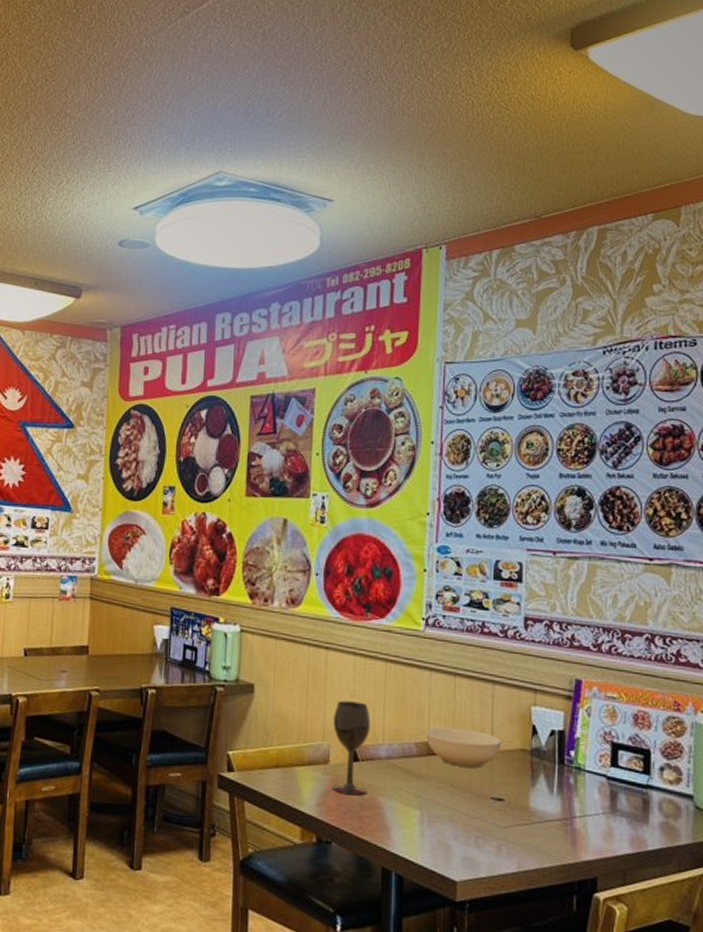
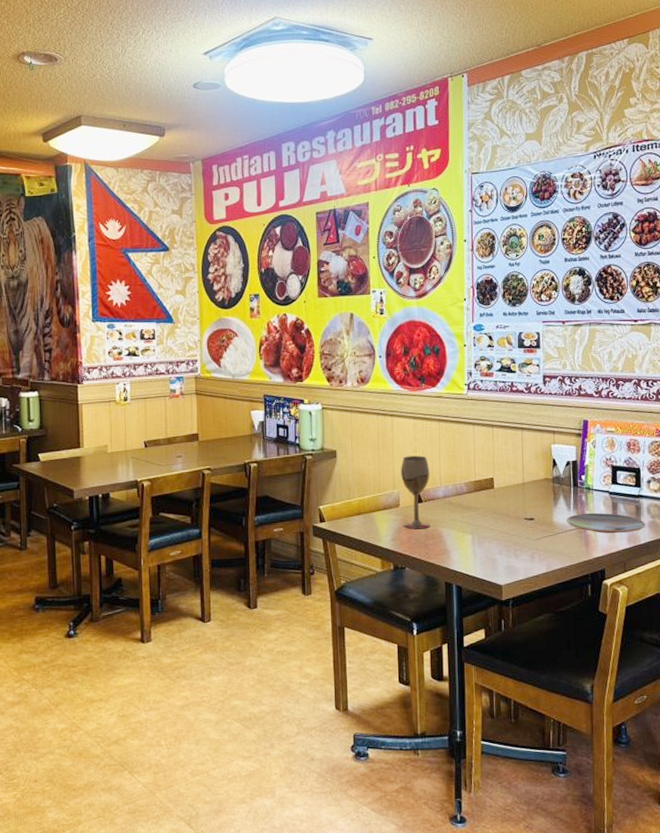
bowl: present [425,727,502,768] -> none [472,468,531,497]
plate: none [546,800,656,833] -> present [566,512,646,534]

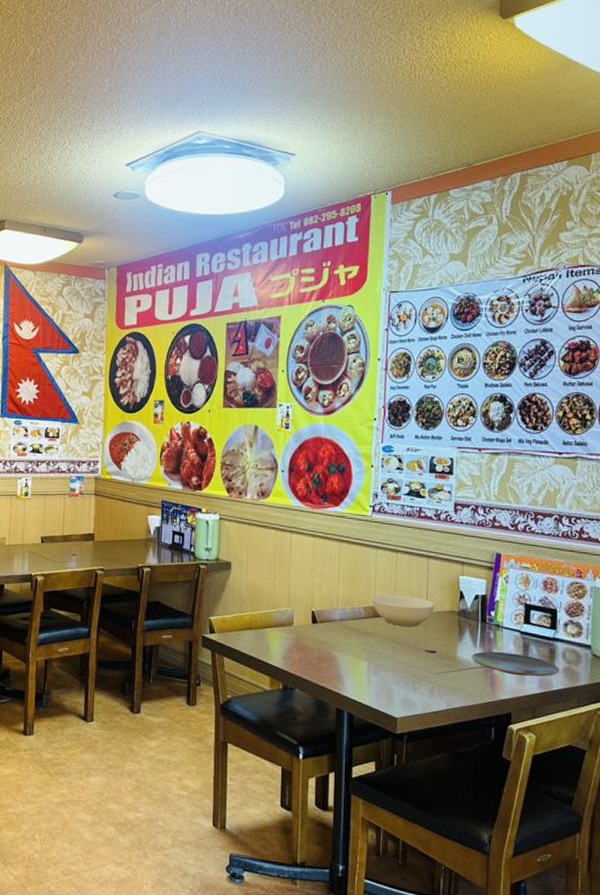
wine glass: present [401,455,431,530] -> none [295,574,327,651]
bowl: none [472,468,531,497] -> present [371,594,435,627]

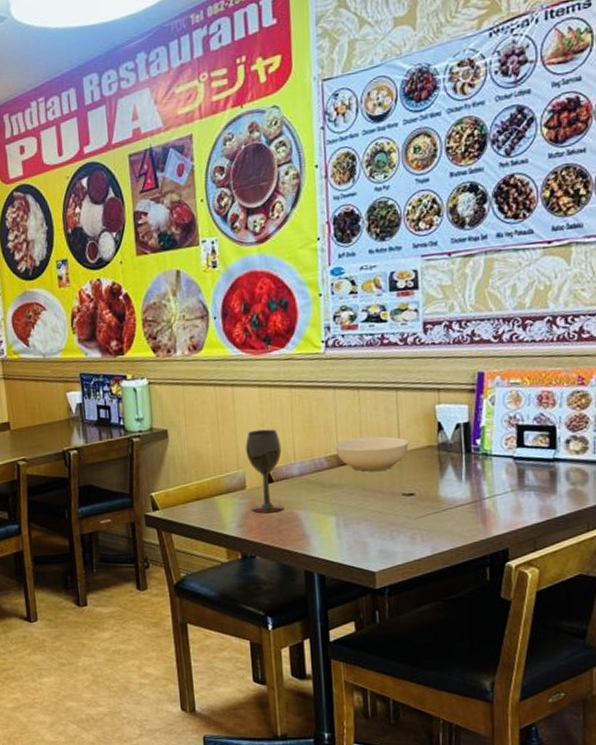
wine glass: none [295,574,327,651] -> present [245,429,285,514]
plate: present [471,651,560,677] -> none [456,482,564,507]

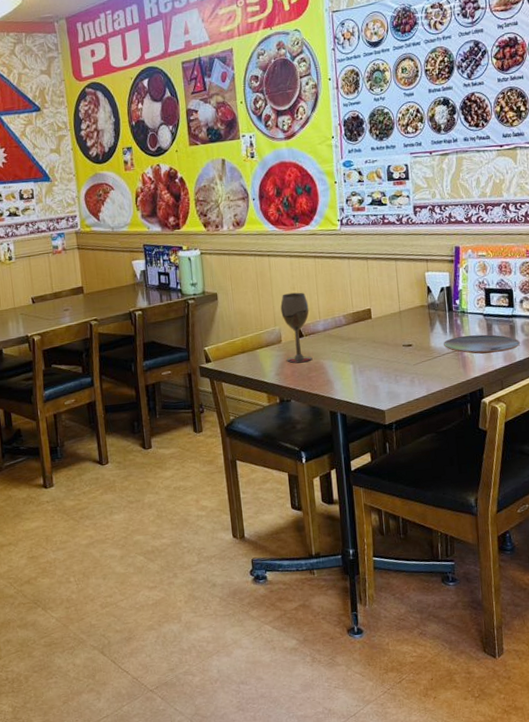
bowl: present [333,436,409,472] -> none [349,298,407,327]
plate: none [456,482,564,507] -> present [443,334,521,354]

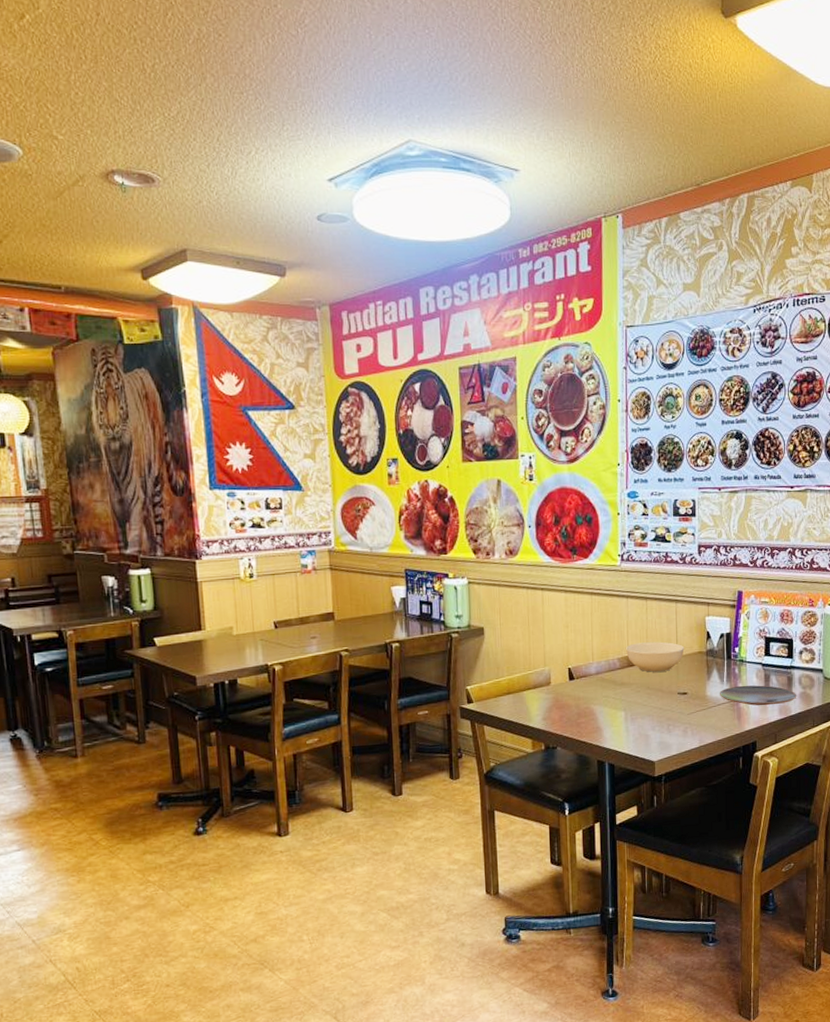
wine glass: present [280,292,313,363] -> none [552,631,583,708]
bowl: none [349,298,407,327] -> present [625,641,685,672]

